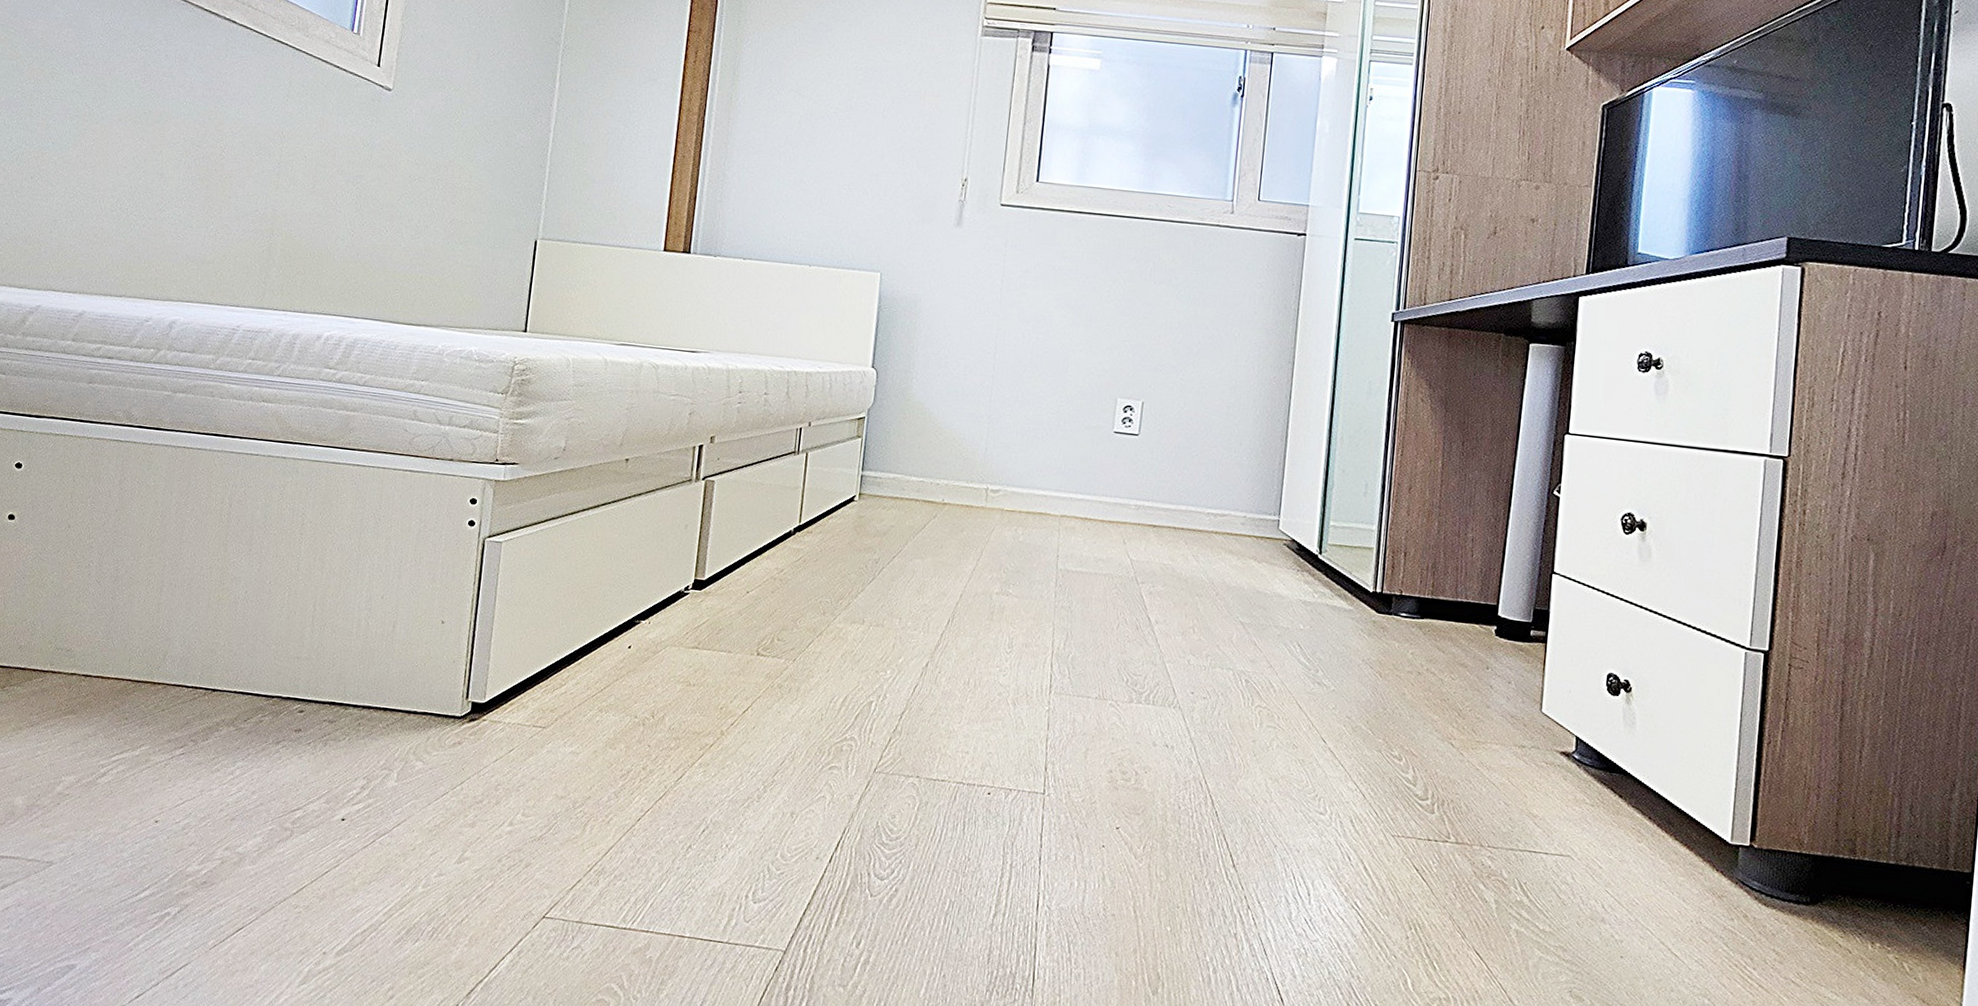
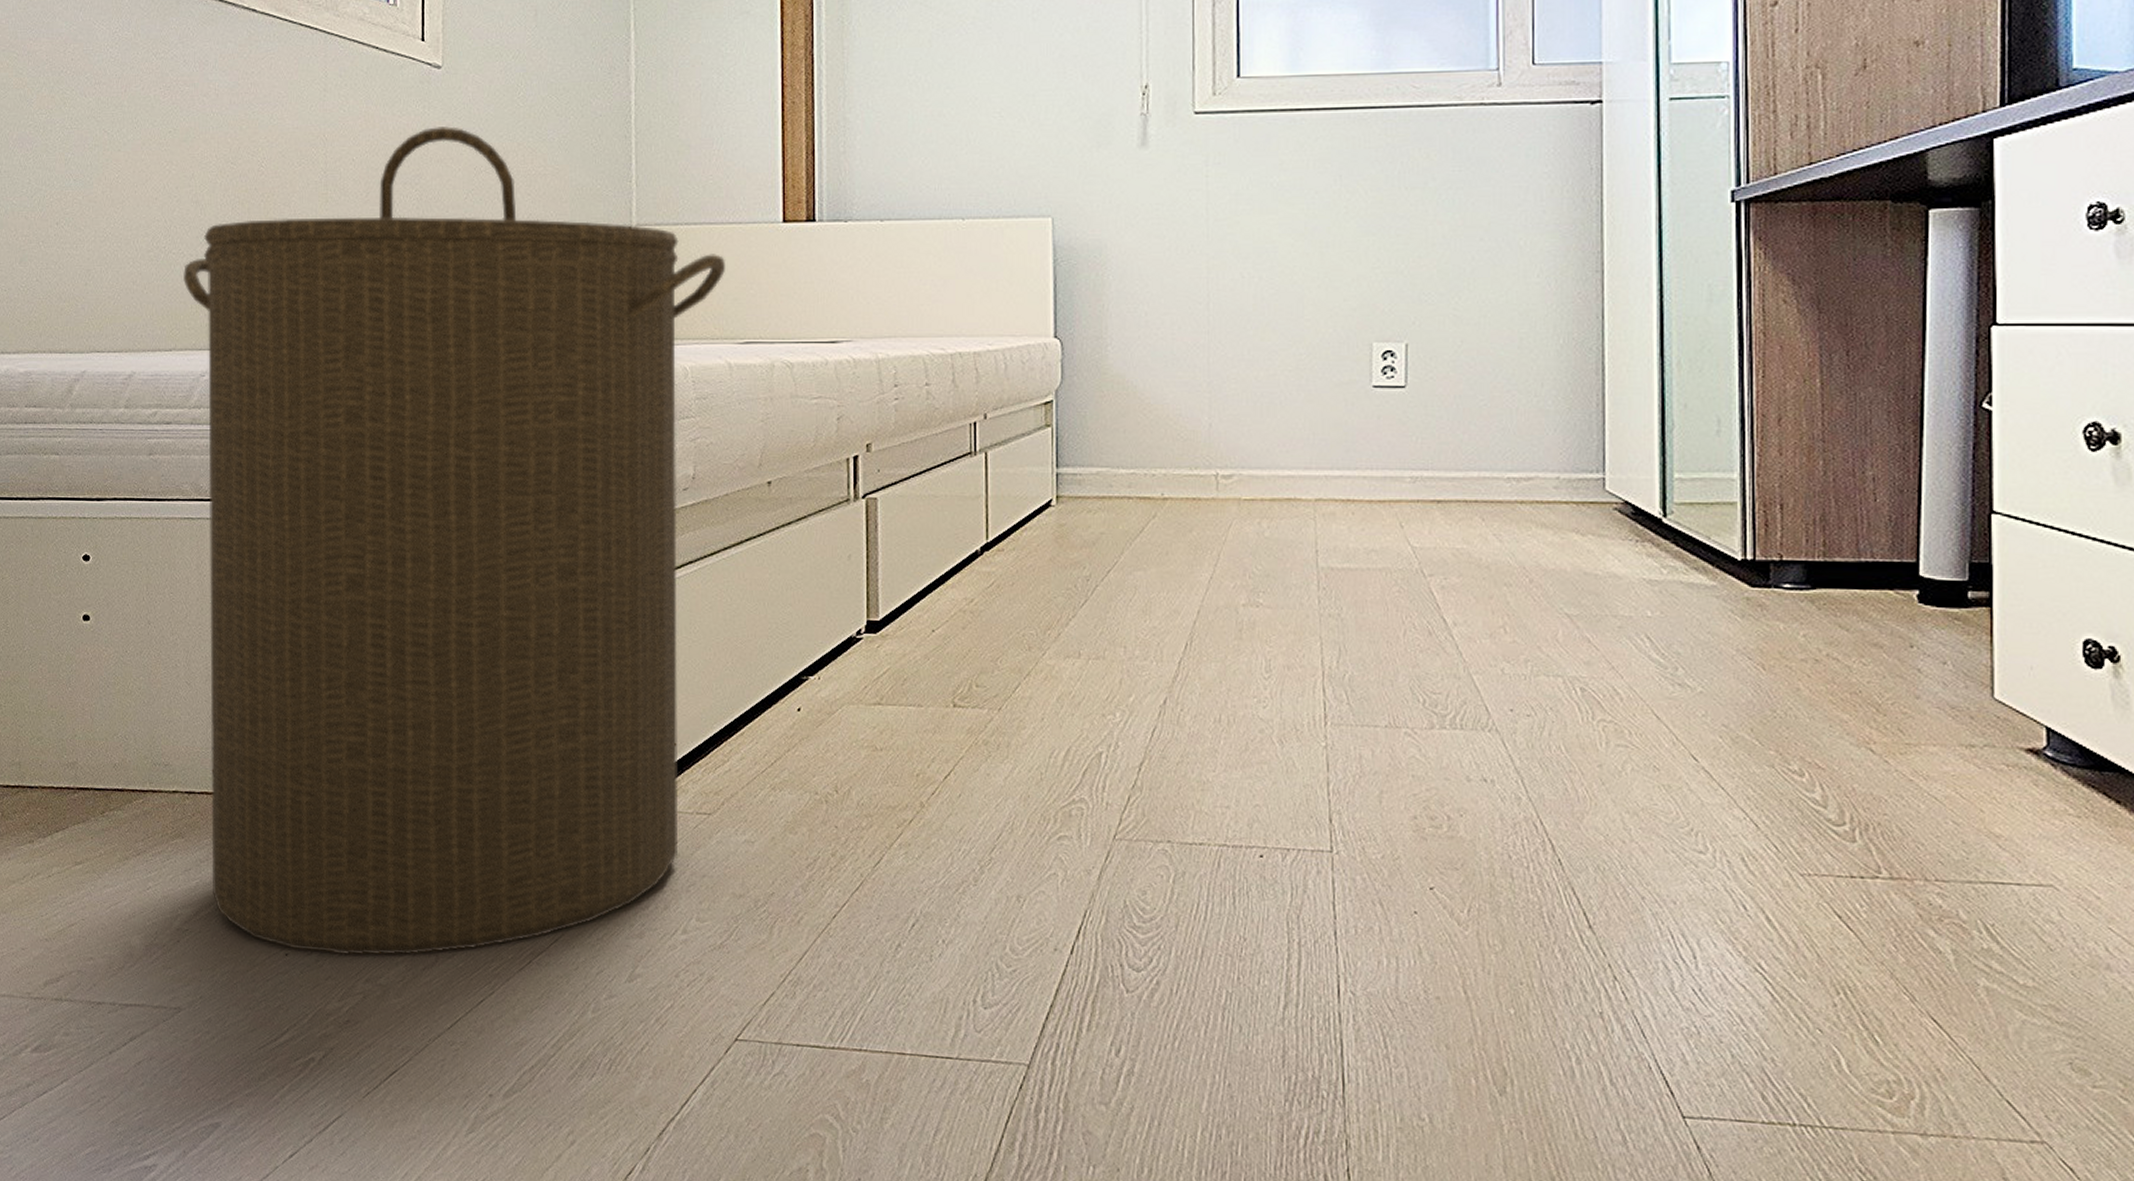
laundry hamper: none [96,138,612,829] -> present [183,126,725,956]

